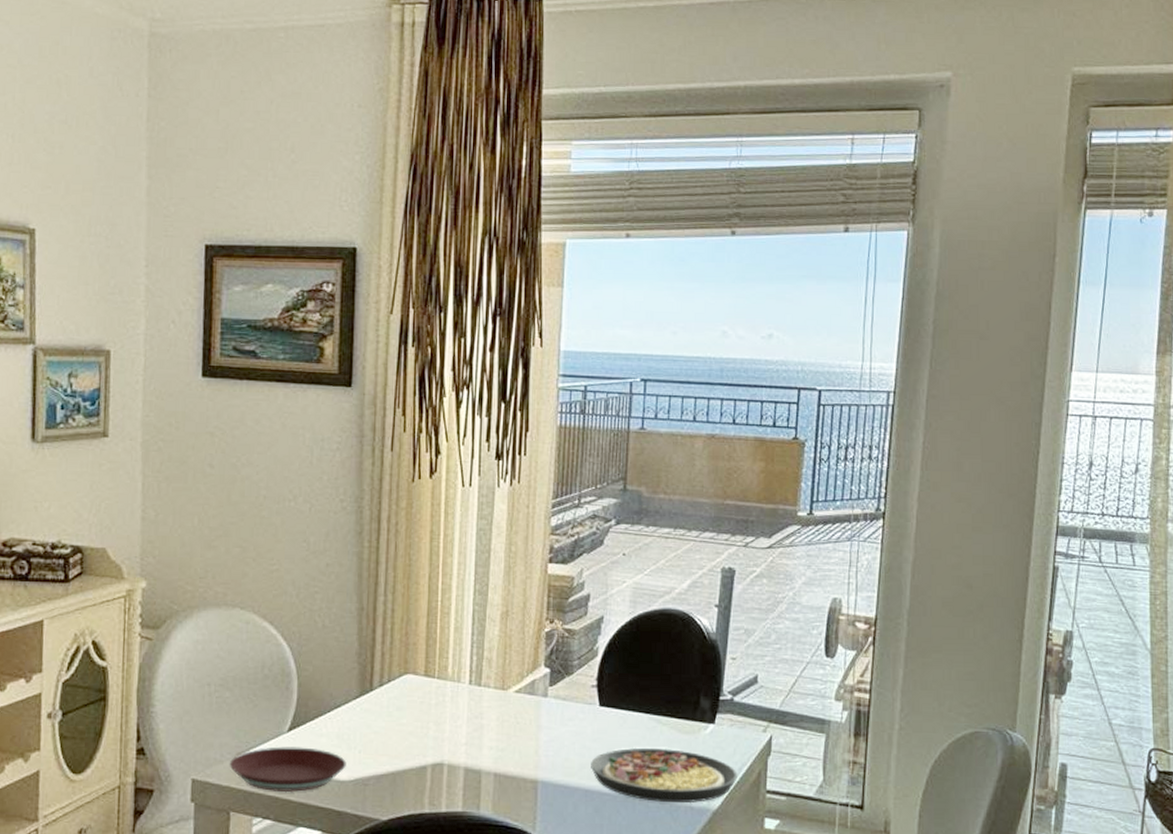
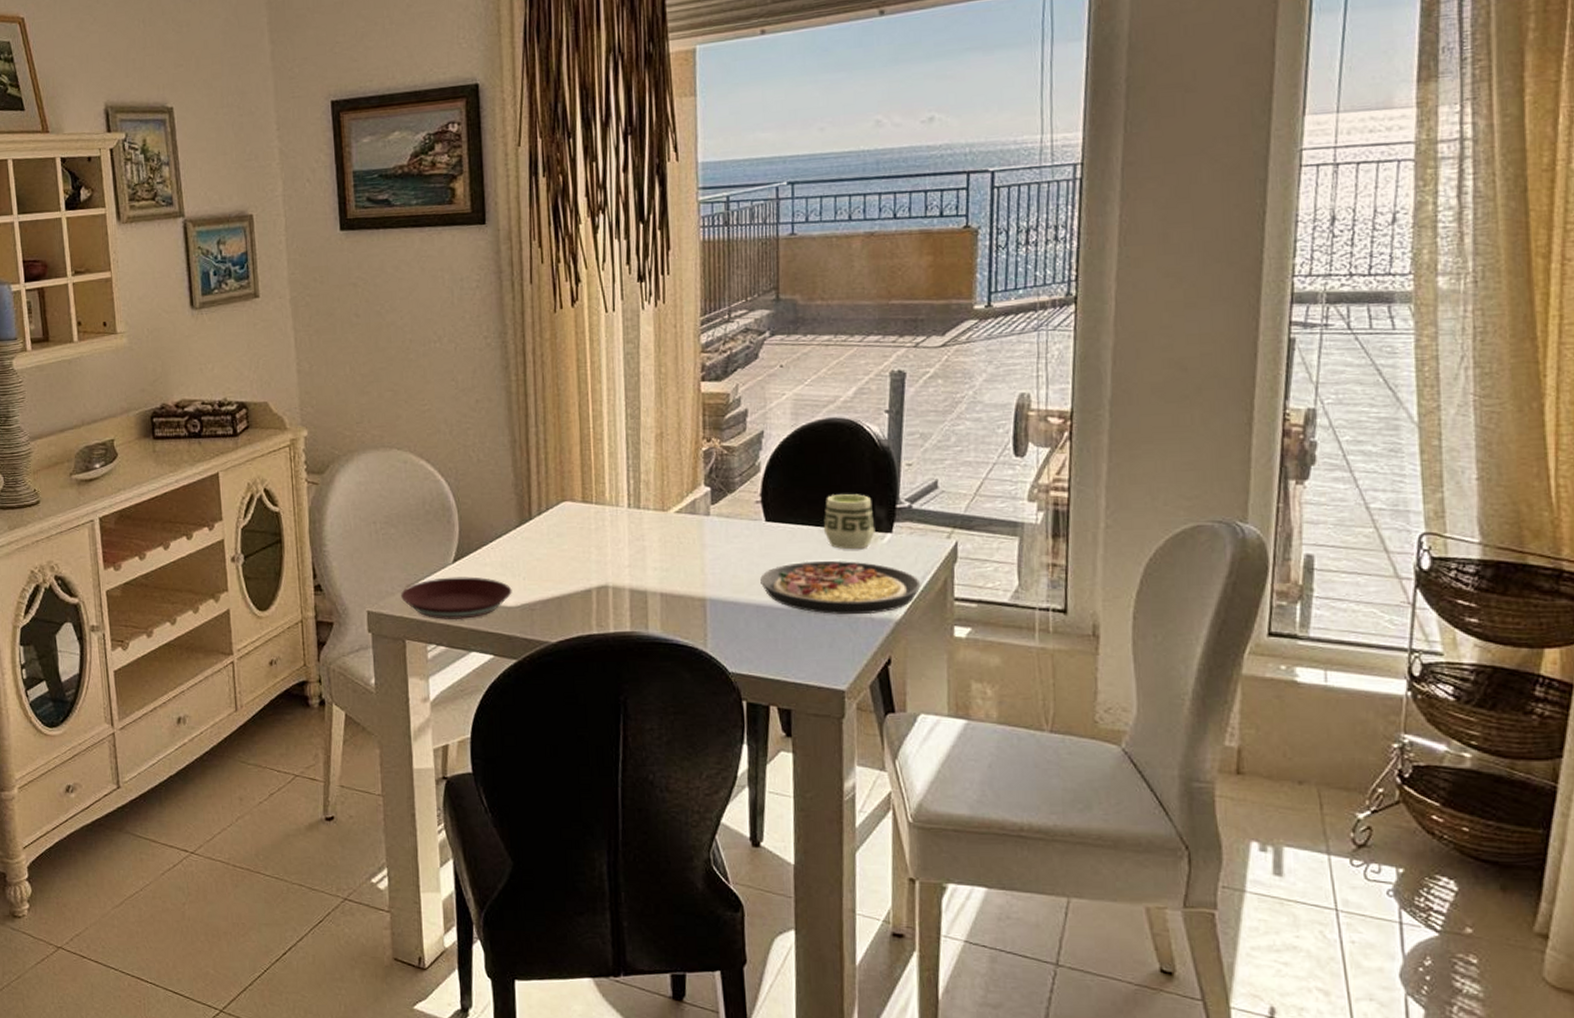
cup: none [652,682,700,739] -> present [823,493,875,550]

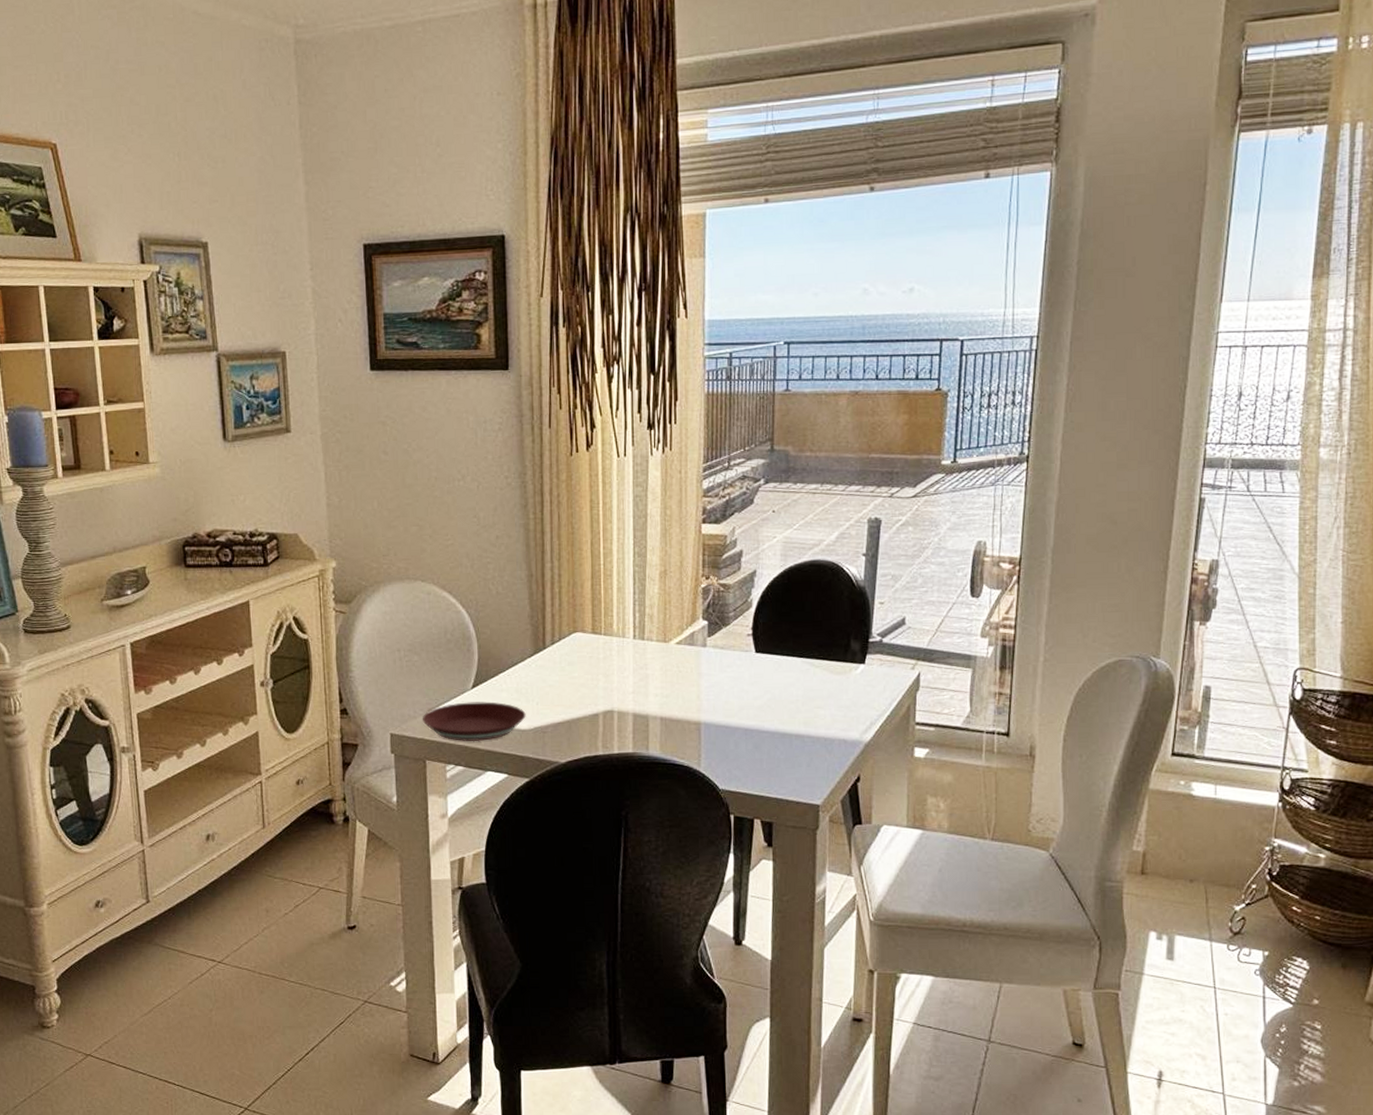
plate: present [760,561,921,615] -> none [749,689,888,738]
cup: present [823,493,875,550] -> none [805,628,850,679]

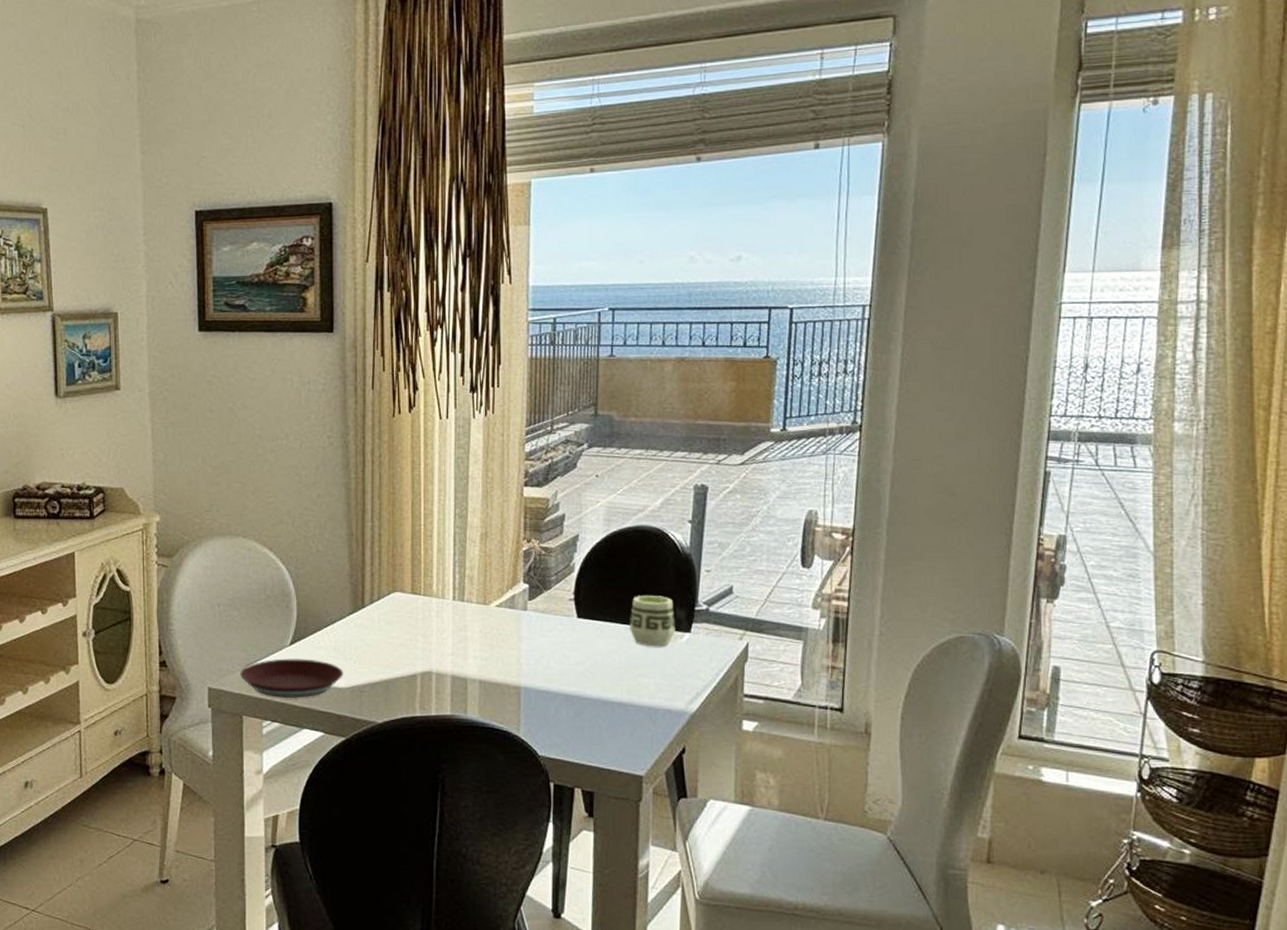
cup: none [805,628,850,679] -> present [629,595,676,647]

